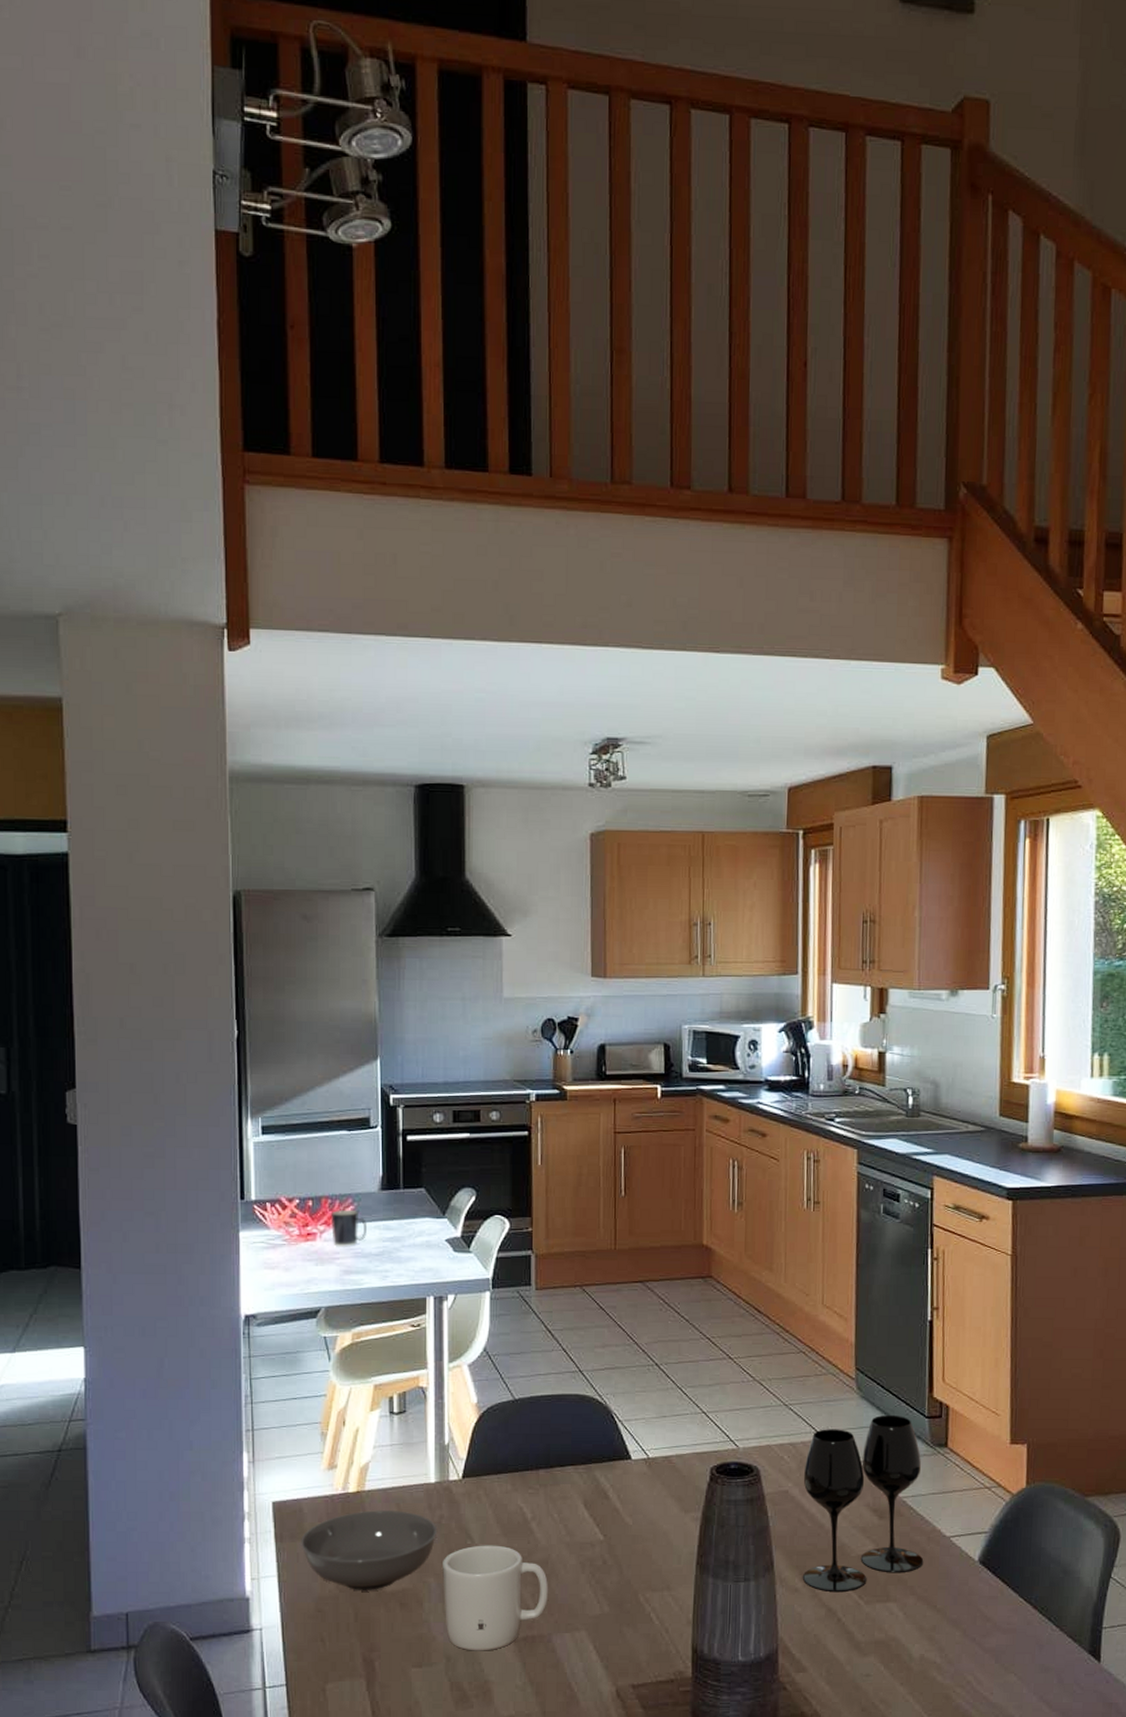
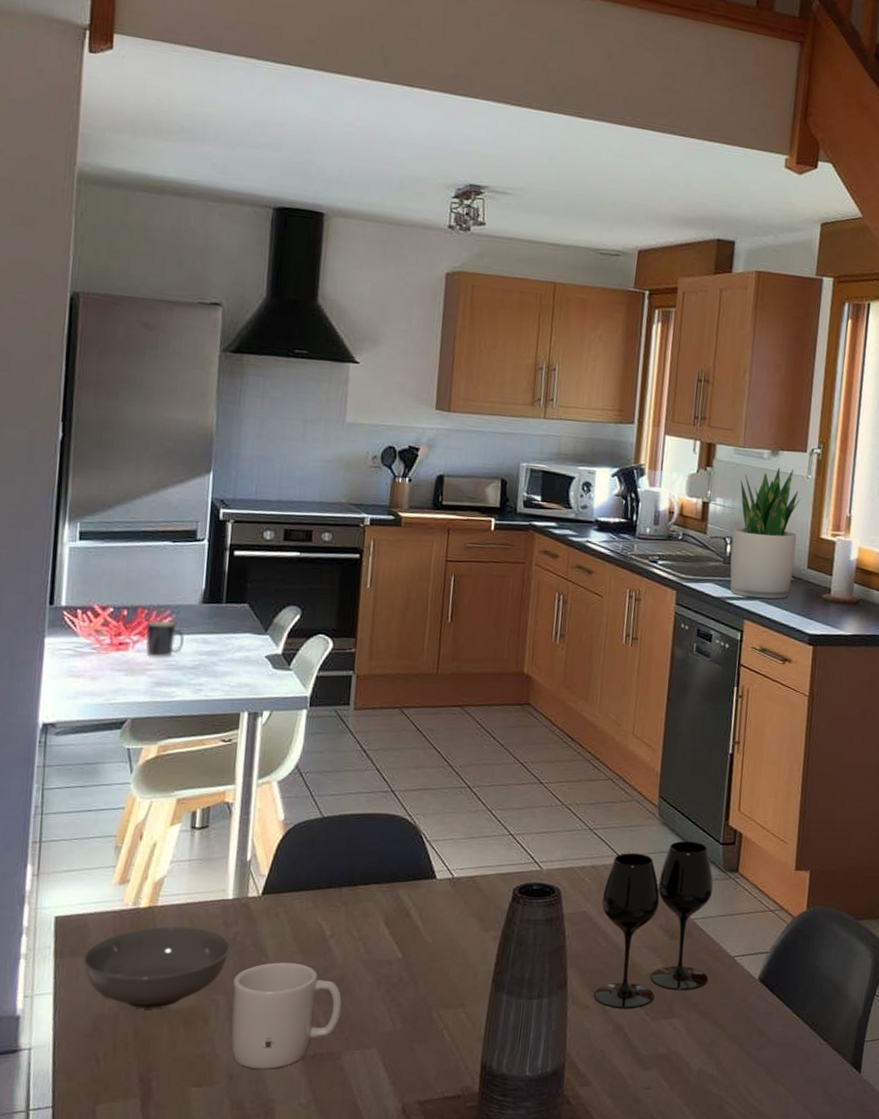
planter: none [913,1009,986,1153] -> present [730,468,801,600]

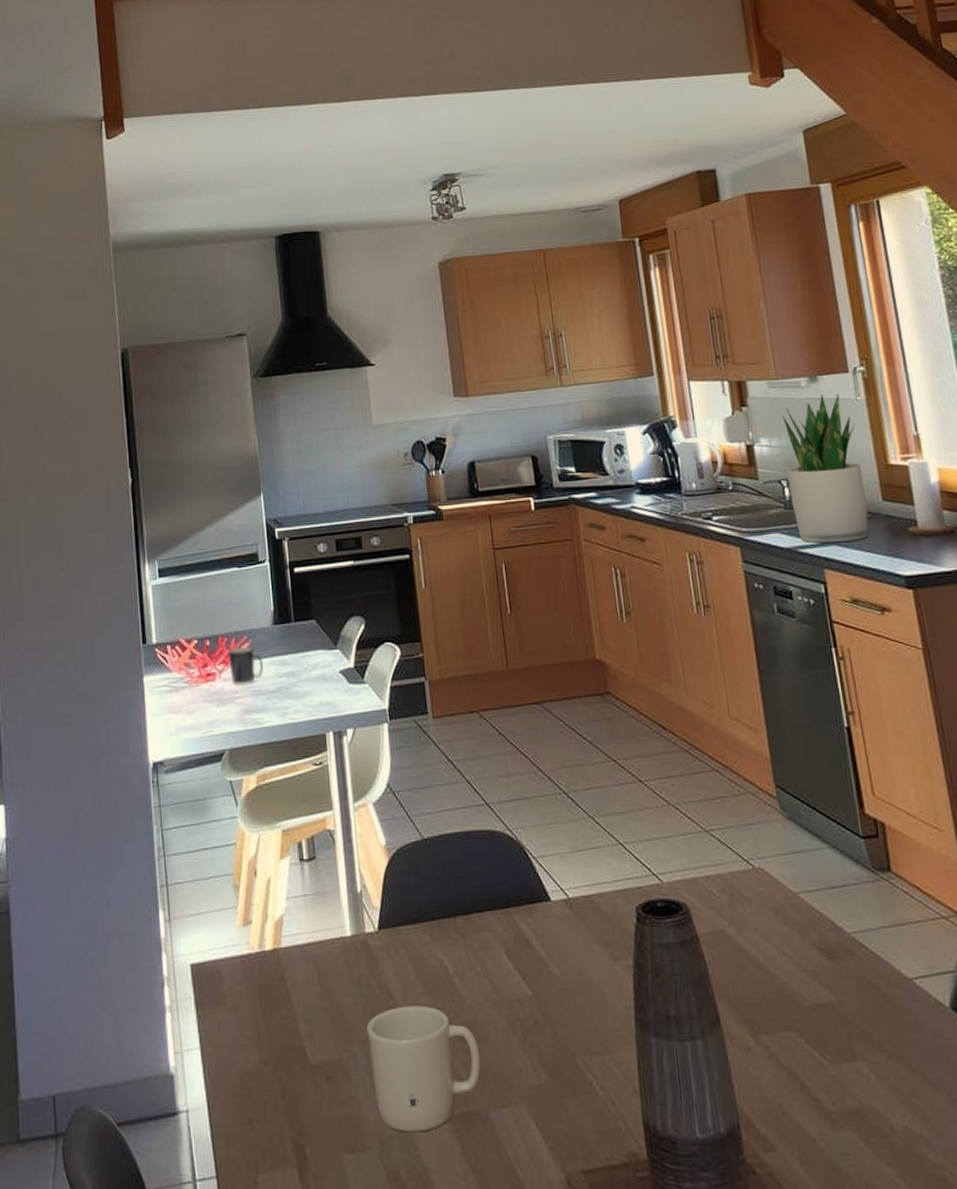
bowl: present [82,925,232,1008] -> none [221,968,359,1063]
wine glass: present [593,840,713,1008] -> none [736,836,888,1050]

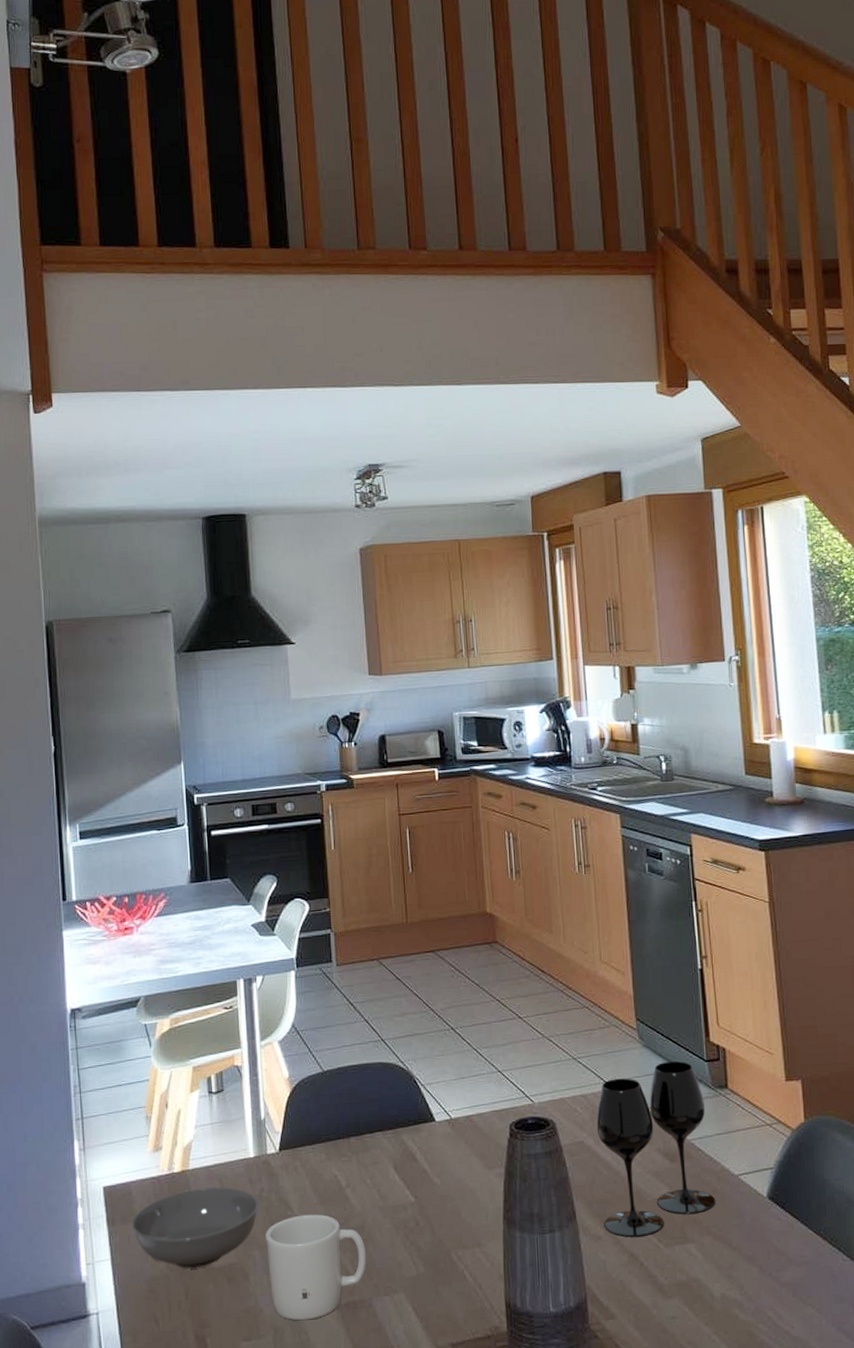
bowl: none [221,968,359,1063] -> present [131,1186,259,1268]
mug: present [227,647,263,687] -> none [145,903,179,940]
wine glass: none [736,836,888,1050] -> present [596,1060,716,1237]
planter: present [782,393,869,544] -> none [664,679,732,812]

